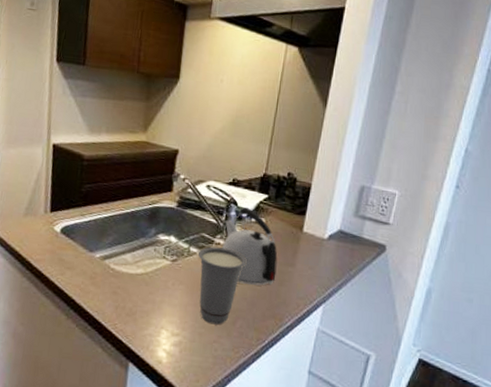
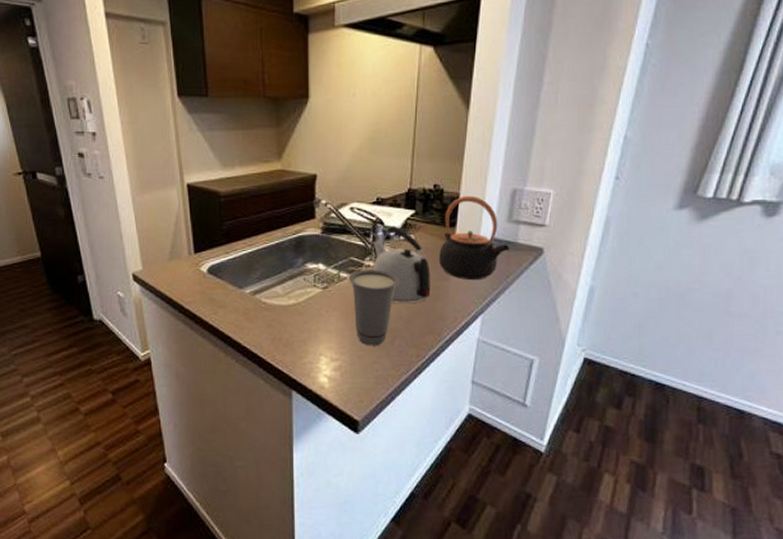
teapot: none [286,186,354,270] -> present [438,195,509,281]

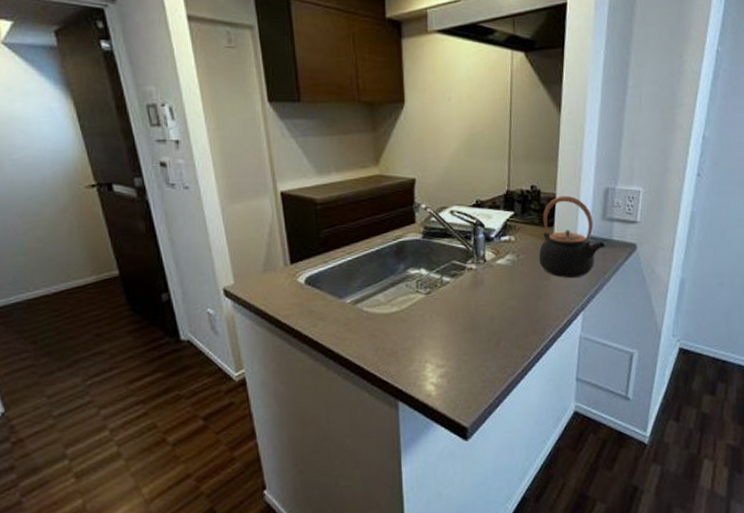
cup: present [349,270,399,346] -> none [452,272,502,350]
kettle: present [373,226,431,303] -> none [474,228,533,305]

